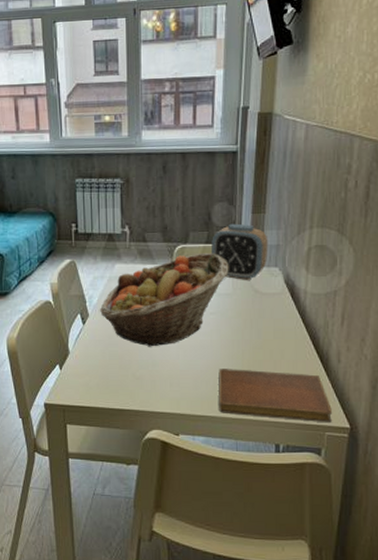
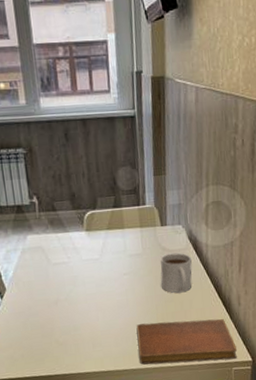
fruit basket: present [99,252,229,347] -> none [15,216,138,313]
alarm clock: present [210,223,268,281] -> none [119,186,171,240]
mug: none [249,297,287,341] -> present [160,252,192,294]

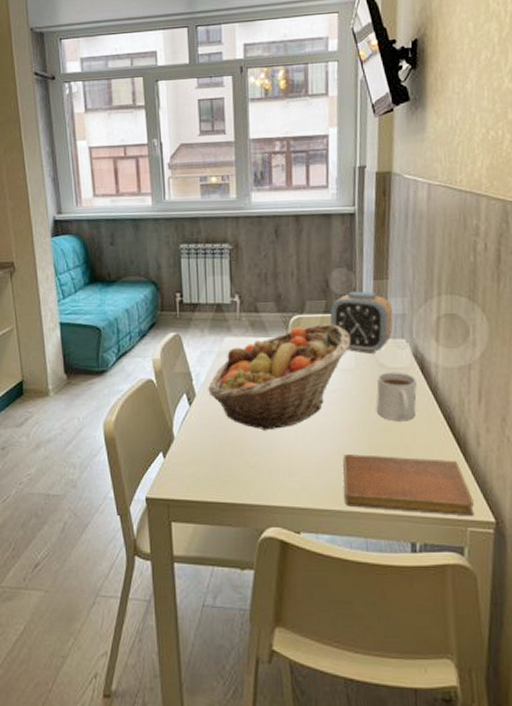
fruit basket: none [15,216,138,313] -> present [207,323,351,431]
alarm clock: none [119,186,171,240] -> present [329,291,393,355]

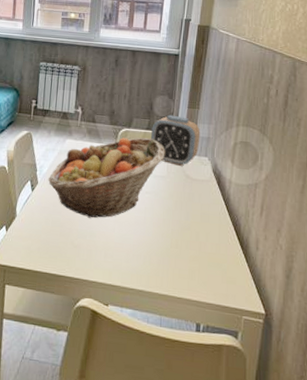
notebook: present [343,454,474,517] -> none [147,245,249,308]
mug: present [376,372,417,422] -> none [179,182,213,223]

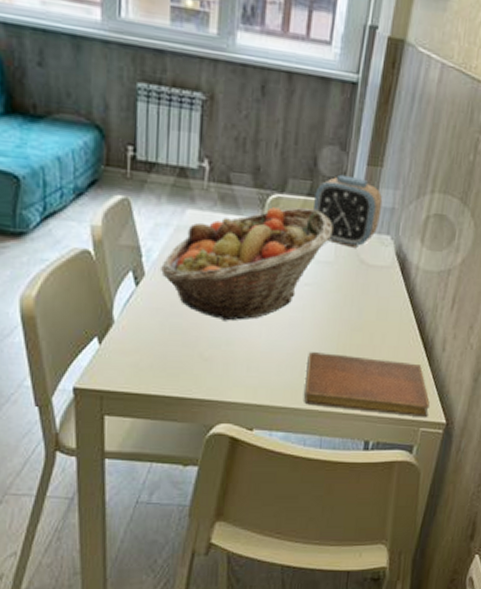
notebook: none [147,245,249,308] -> present [304,352,430,418]

